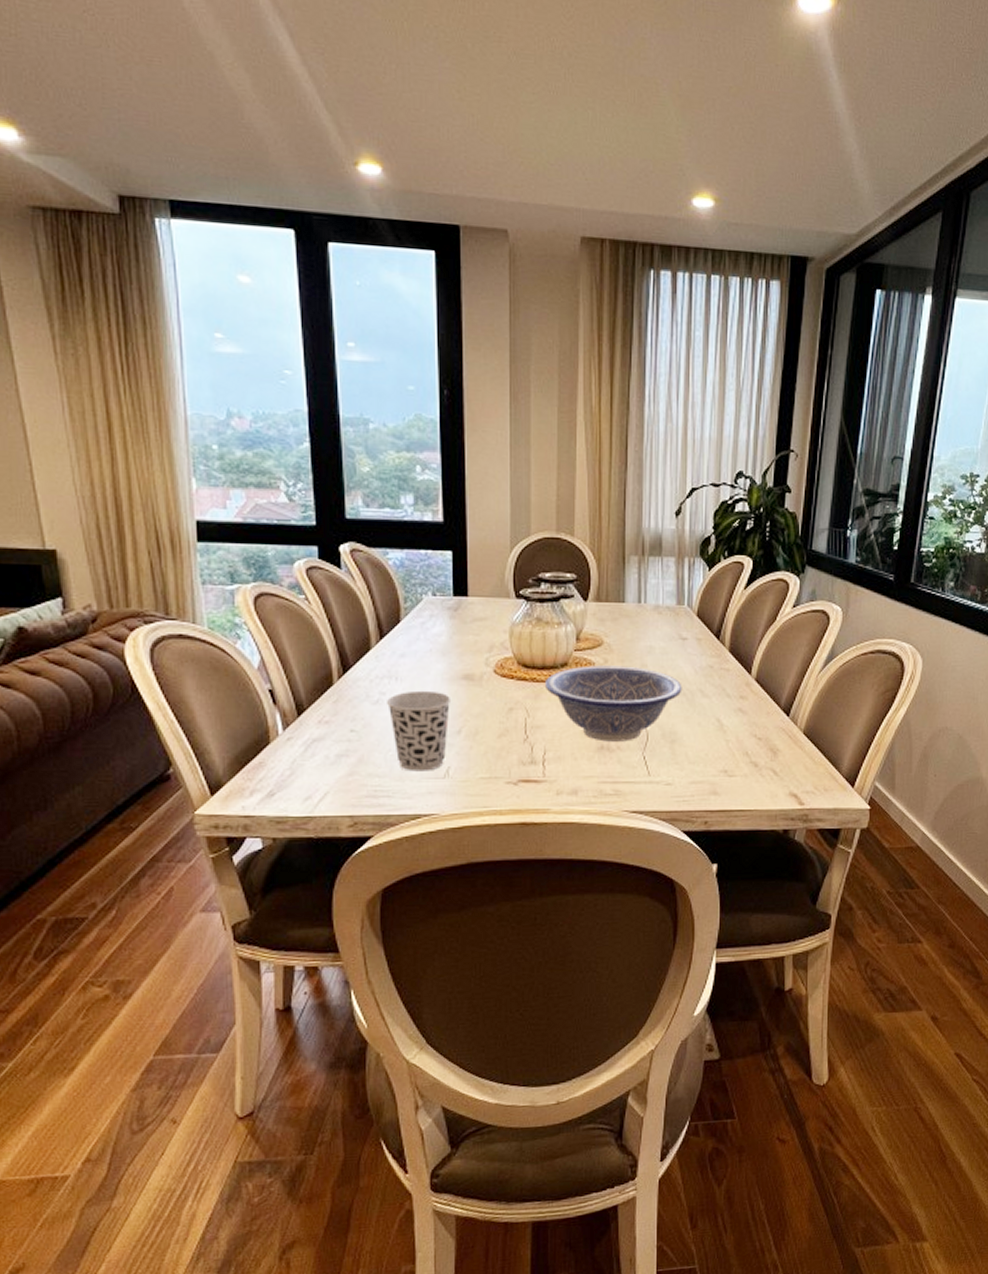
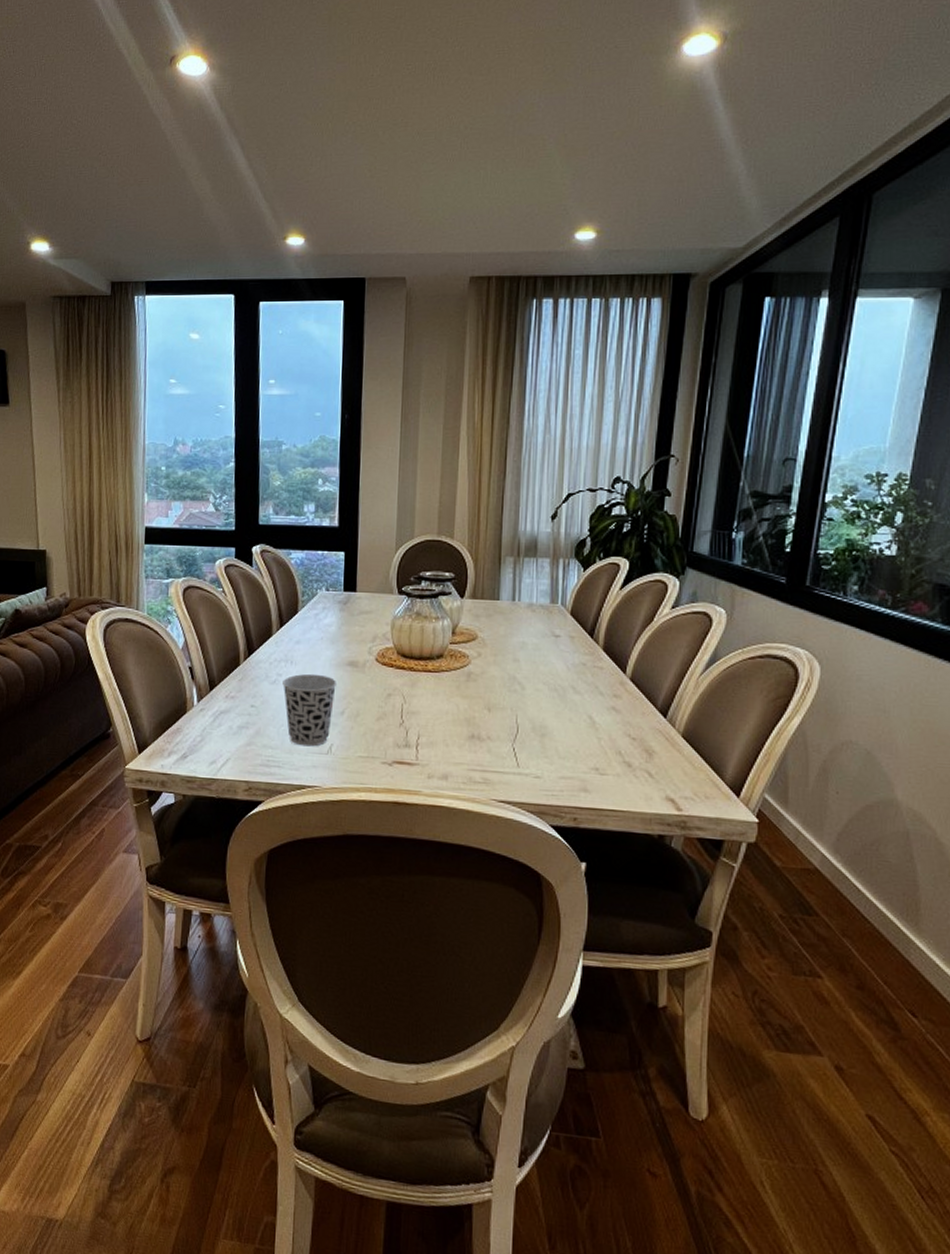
decorative bowl: present [544,665,683,742] -> none [420,658,554,732]

